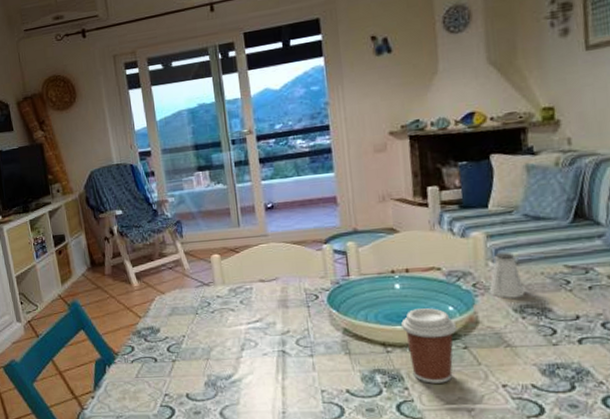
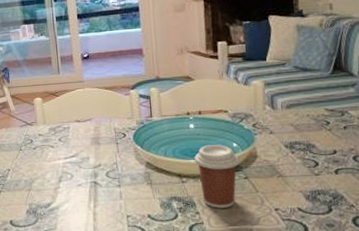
saltshaker: present [489,252,525,299] -> none [266,97,294,136]

